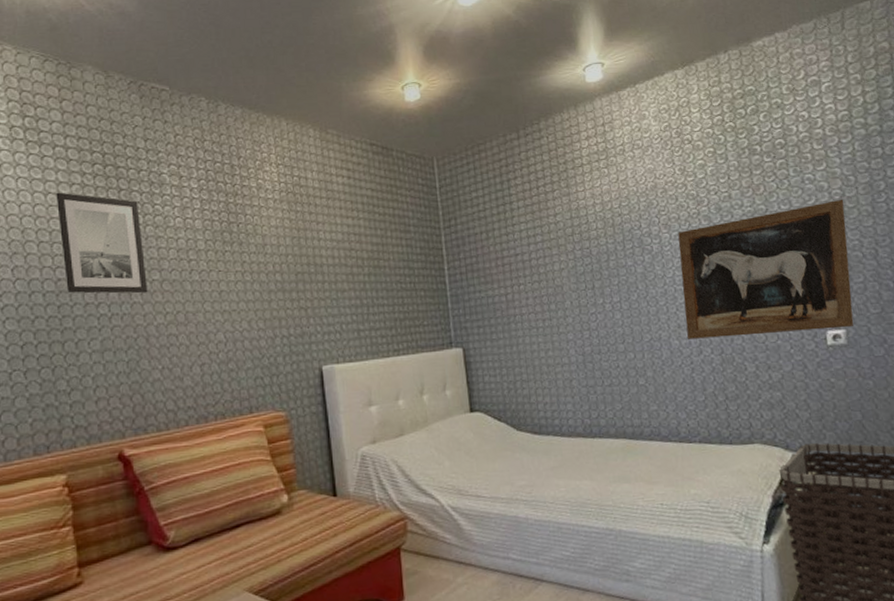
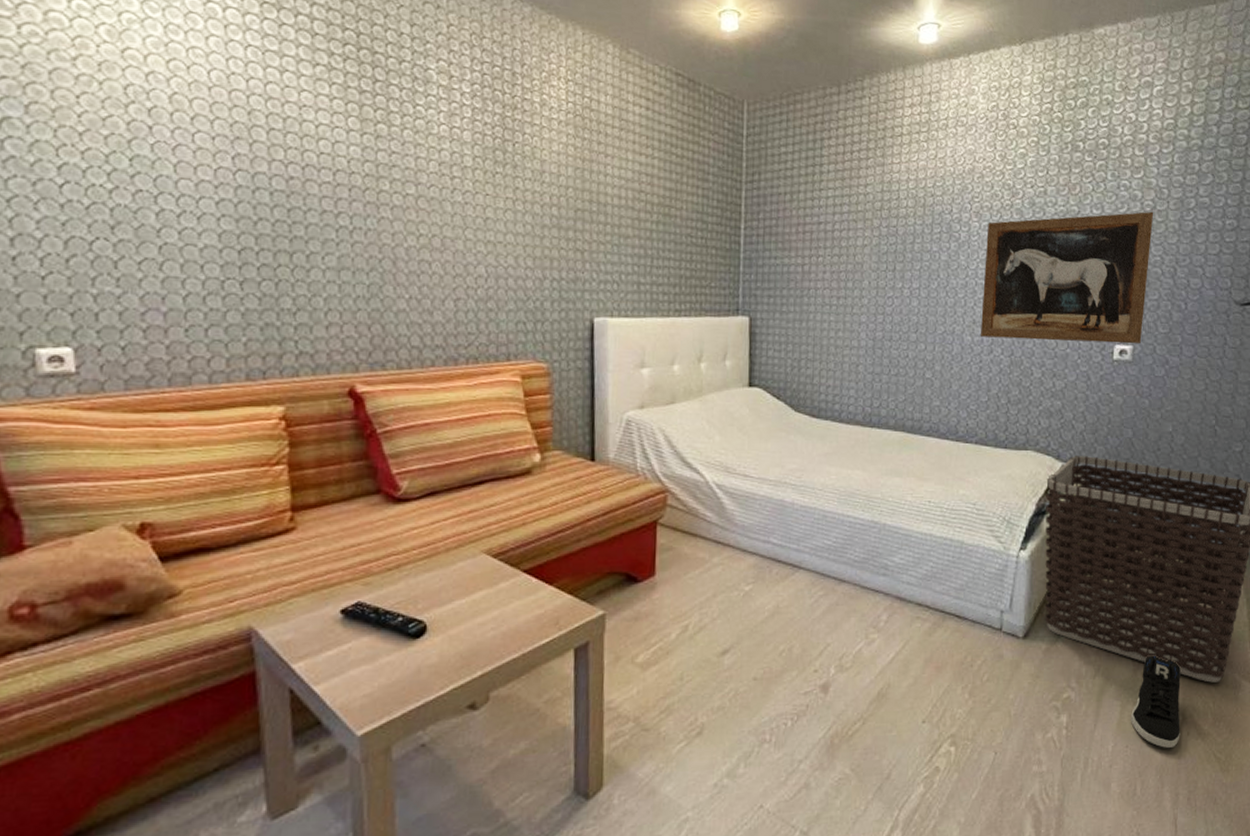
wall art: present [56,192,148,294] -> none [294,71,400,209]

